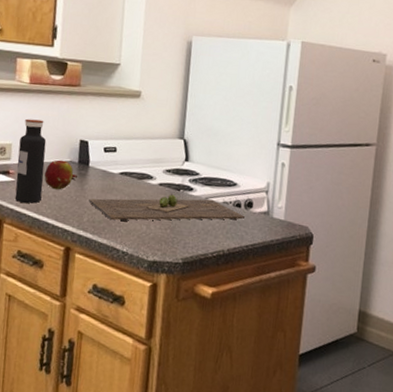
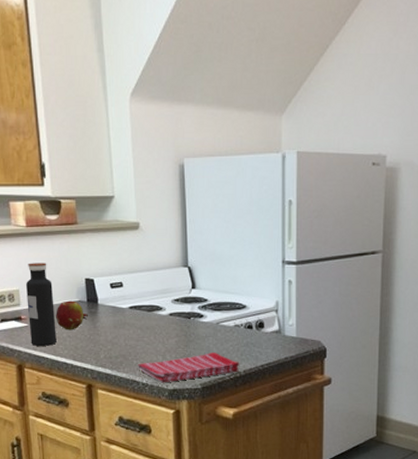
cutting board: present [89,193,246,221] -> none [103,321,258,353]
dish towel: none [120,227,225,254] -> present [138,353,240,383]

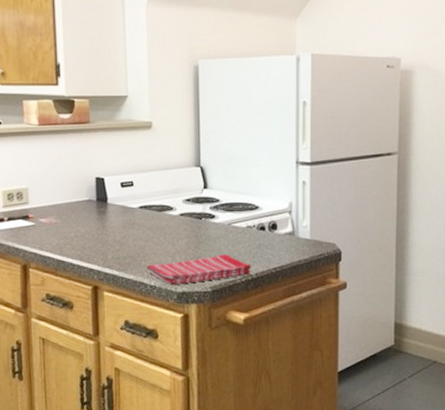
water bottle: present [26,263,57,346] -> none [35,161,64,246]
fruit: present [56,300,89,330] -> none [64,199,98,230]

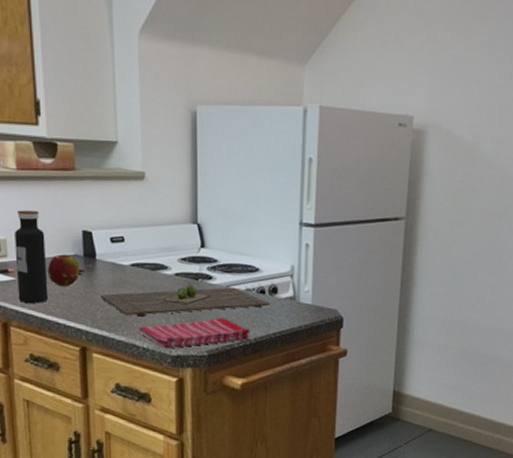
water bottle: none [35,161,64,246] -> present [15,210,48,303]
fruit: none [64,199,98,230] -> present [48,254,86,287]
cutting board: none [111,222,271,255] -> present [100,282,271,316]

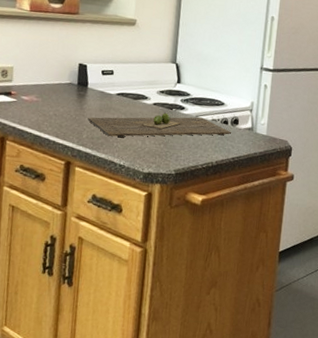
water bottle: present [15,210,48,303] -> none [17,43,47,122]
fruit: present [48,254,86,287] -> none [45,82,78,110]
dish towel: present [138,318,251,349] -> none [117,142,213,167]

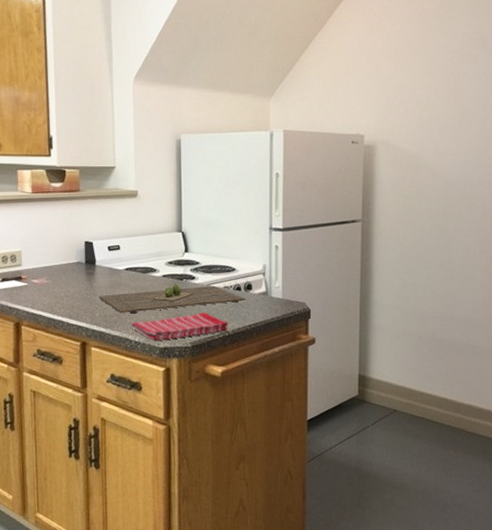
dish towel: none [117,142,213,167] -> present [131,313,229,342]

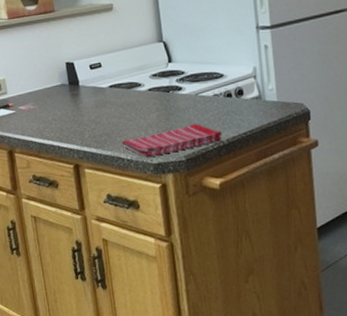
cutting board: present [99,283,246,313] -> none [86,94,239,132]

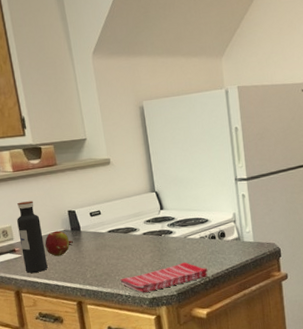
water bottle: none [11,51,43,131] -> present [17,201,48,273]
fruit: none [40,84,72,114] -> present [45,230,74,257]

